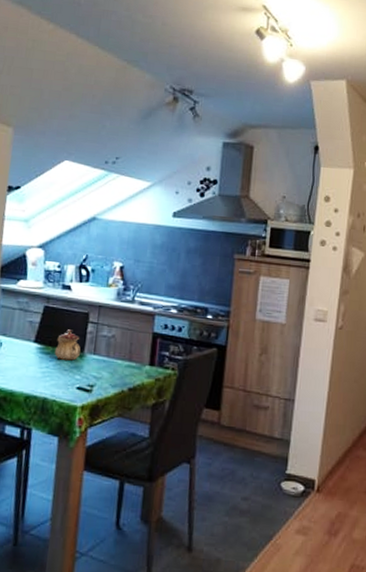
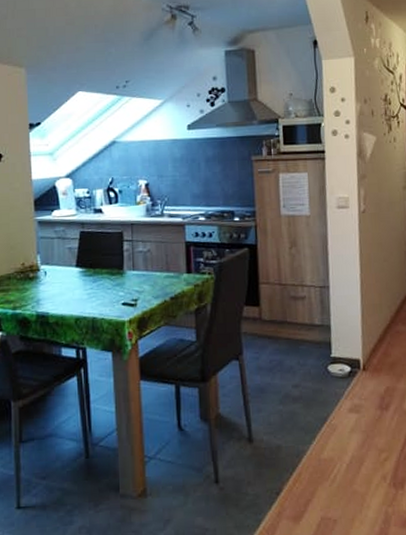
teapot: present [54,329,81,361] -> none [96,250,120,280]

